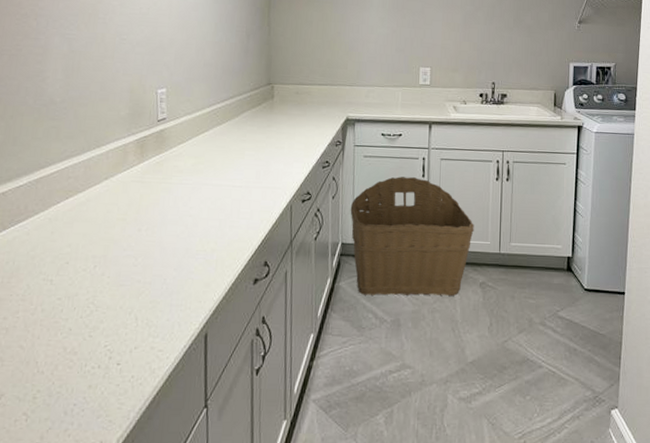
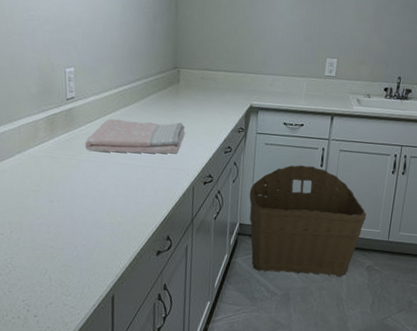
towel: none [176,138,281,174] -> present [84,119,186,154]

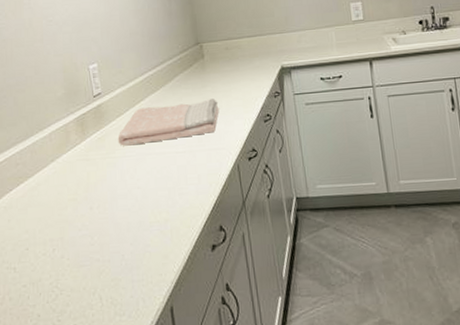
wicker basket: present [249,165,367,276] -> none [299,119,437,250]

